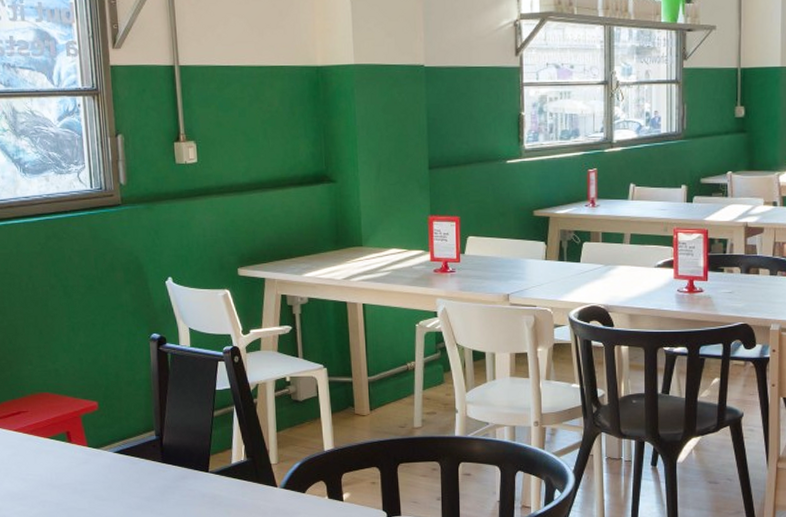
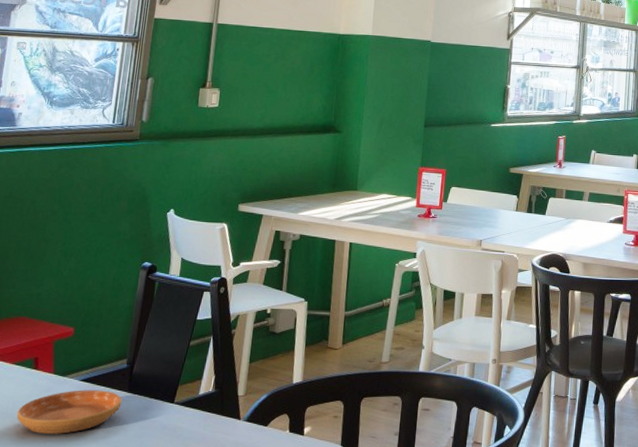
saucer: none [61,461,158,503] -> present [16,390,122,434]

